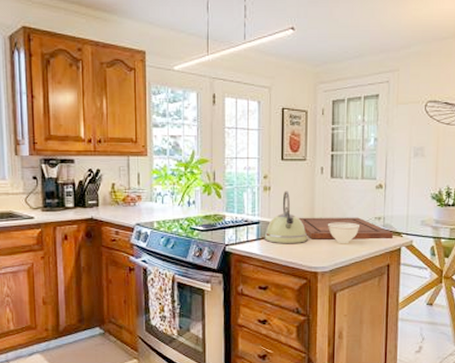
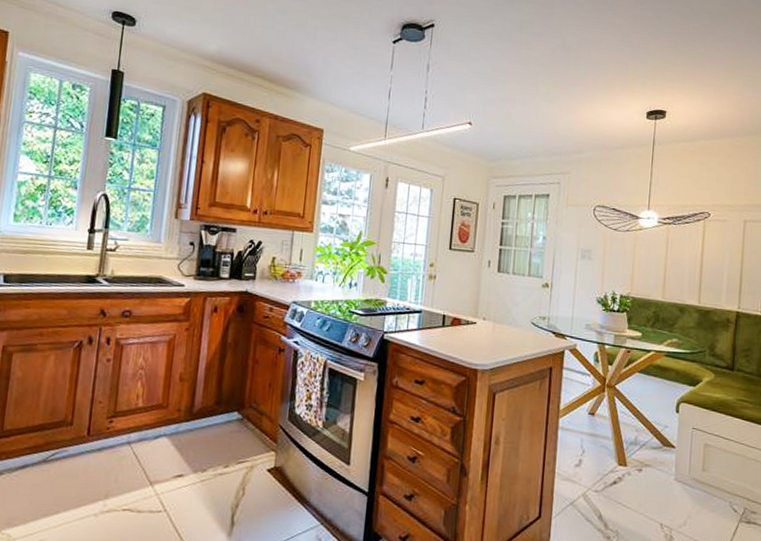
kettle: present [264,191,308,244] -> none [425,281,470,338]
cutting board: present [298,217,394,239] -> none [462,309,558,341]
bowl: present [327,222,361,244] -> none [490,318,525,343]

